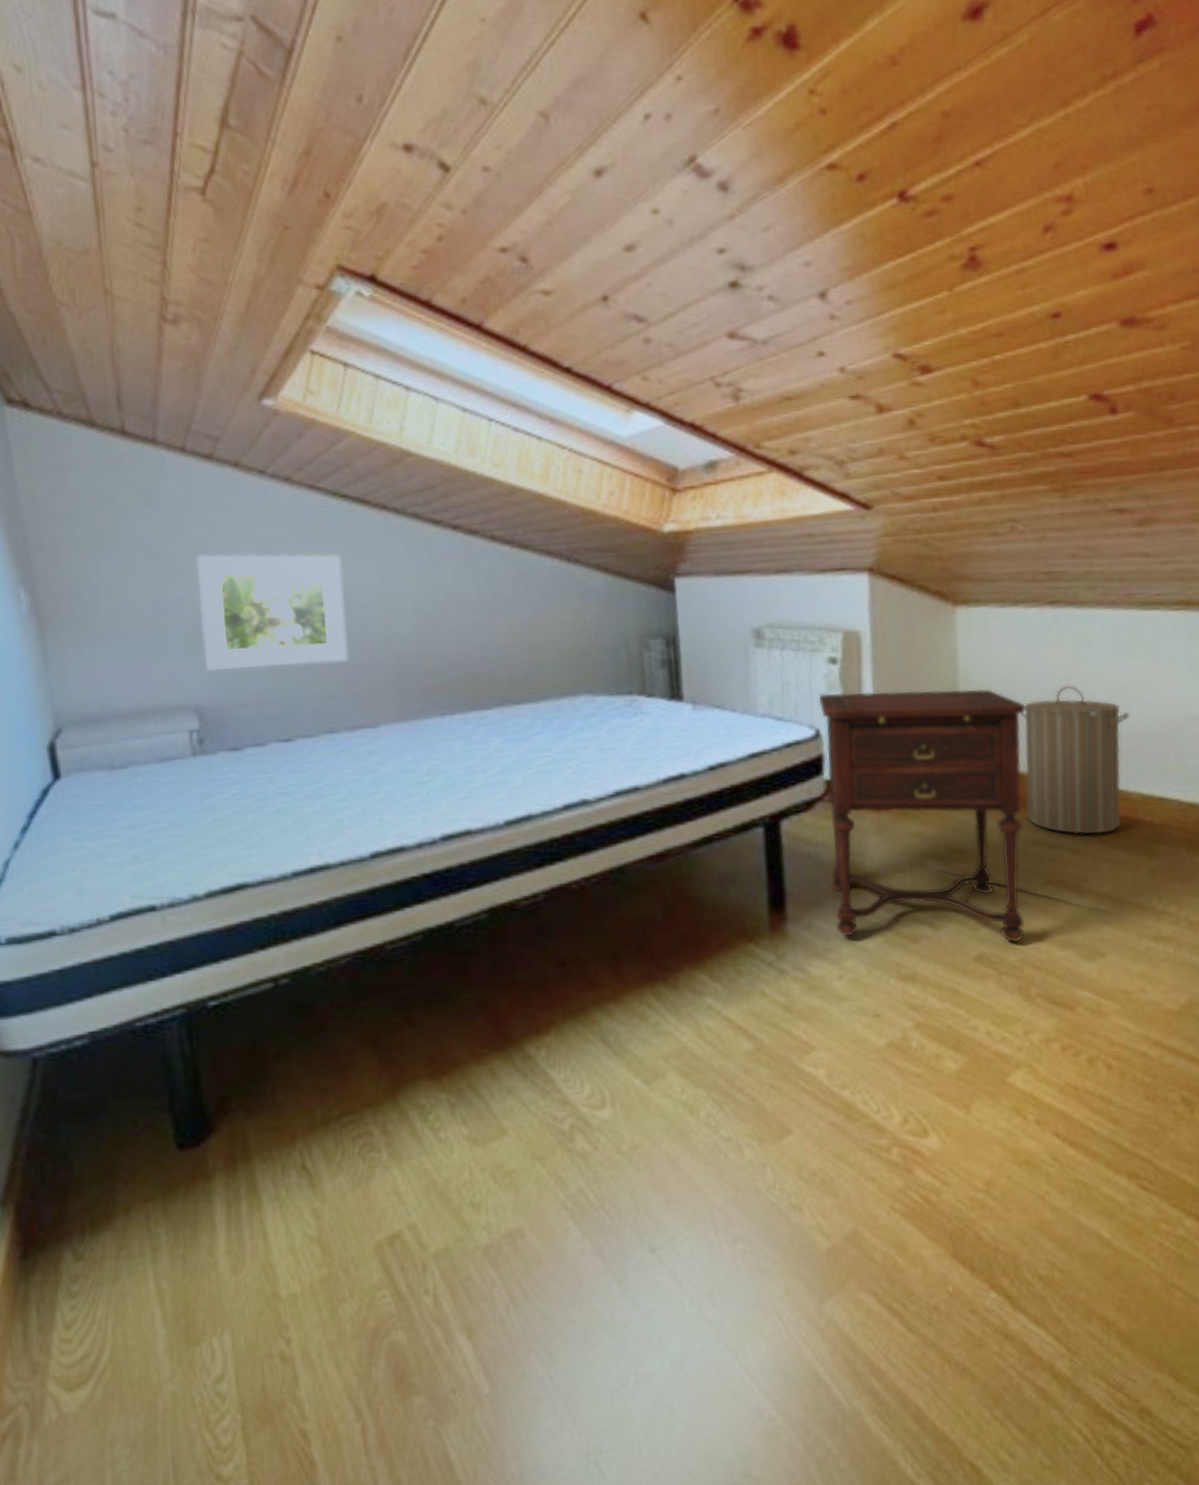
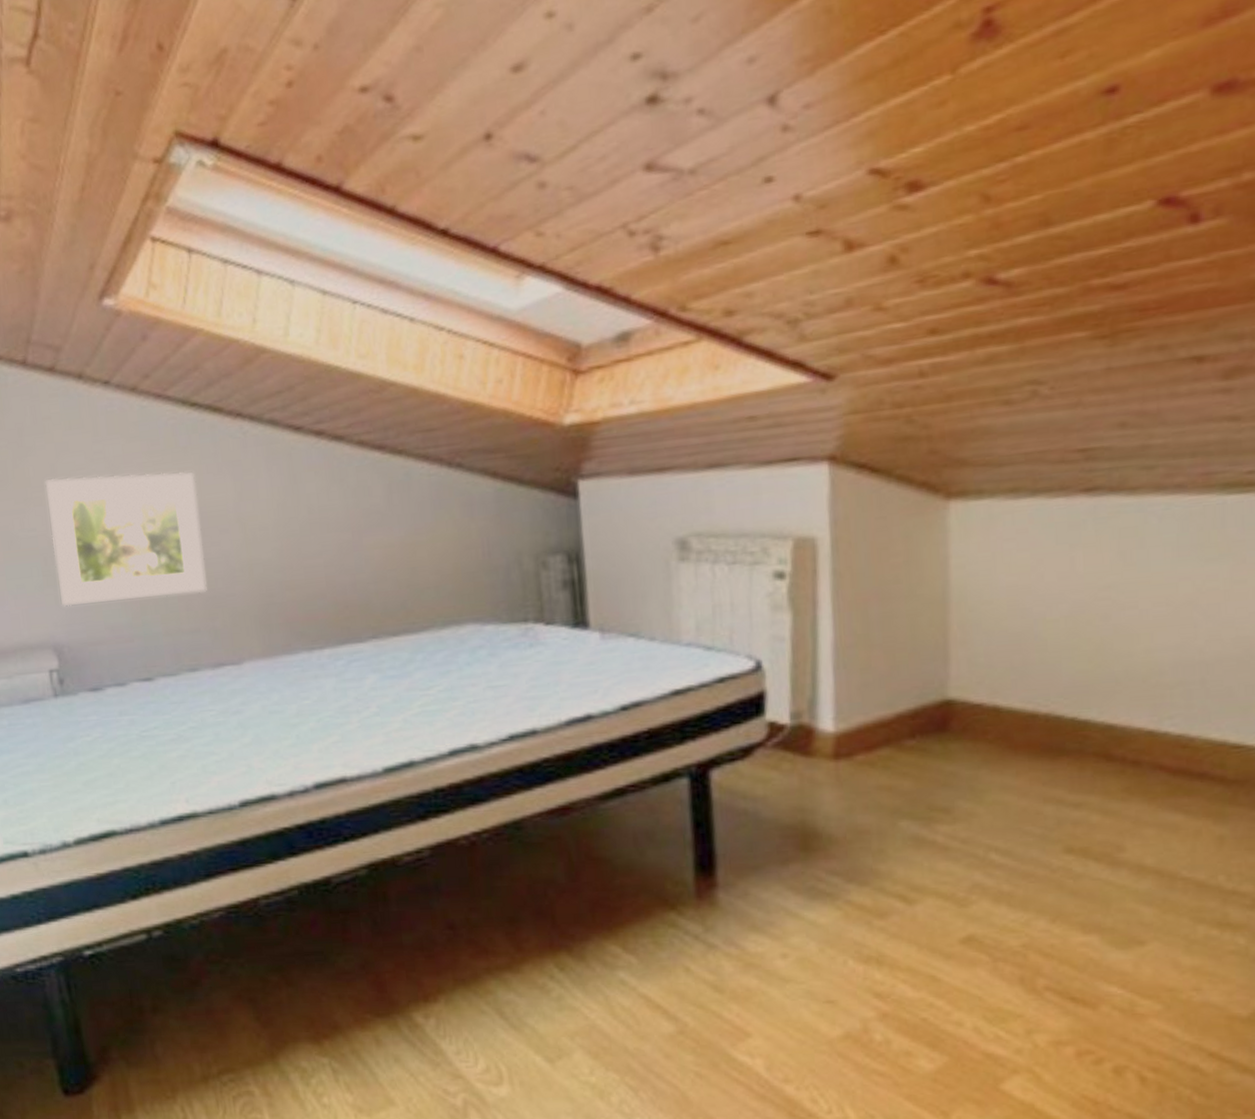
side table: present [819,688,1025,943] -> none [760,605,1042,923]
laundry hamper: present [1019,685,1130,835] -> none [1034,598,1198,793]

